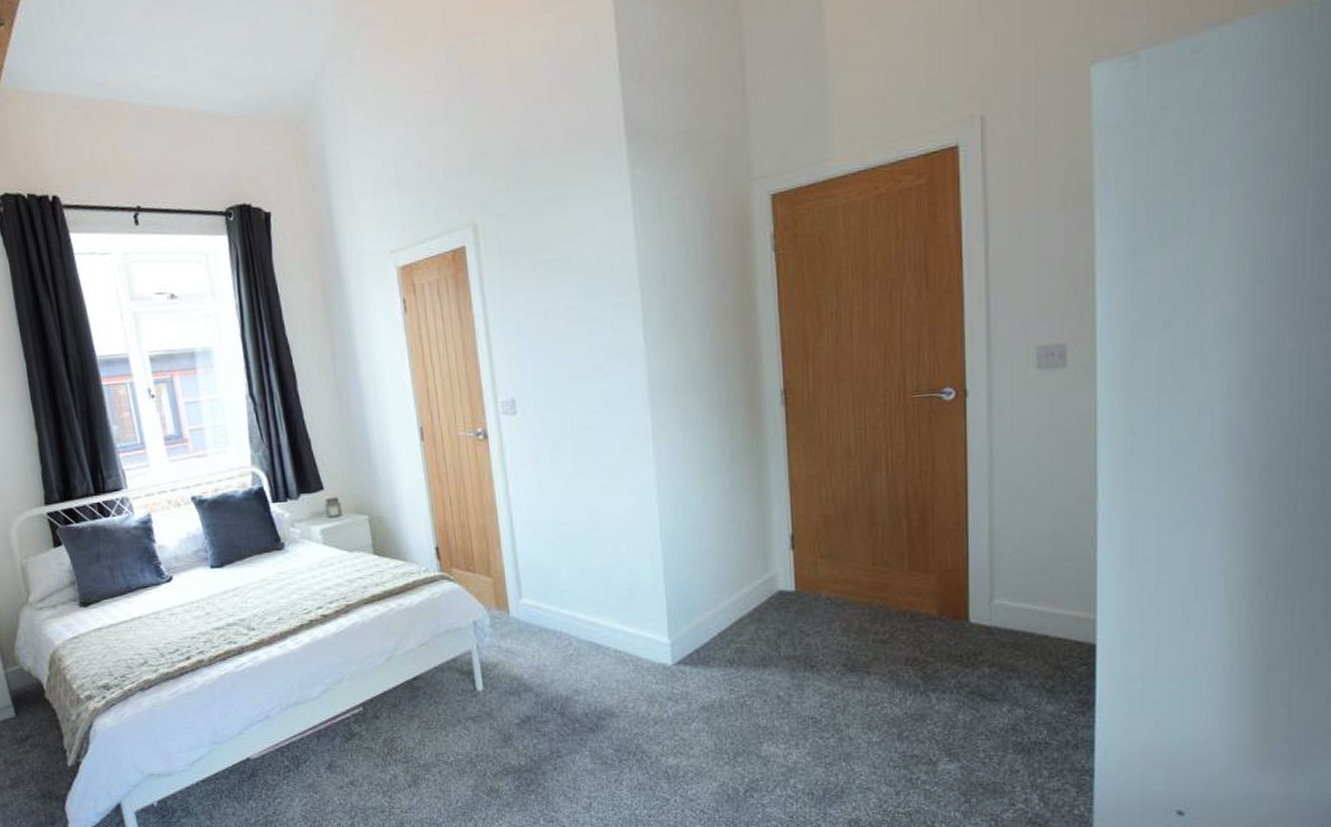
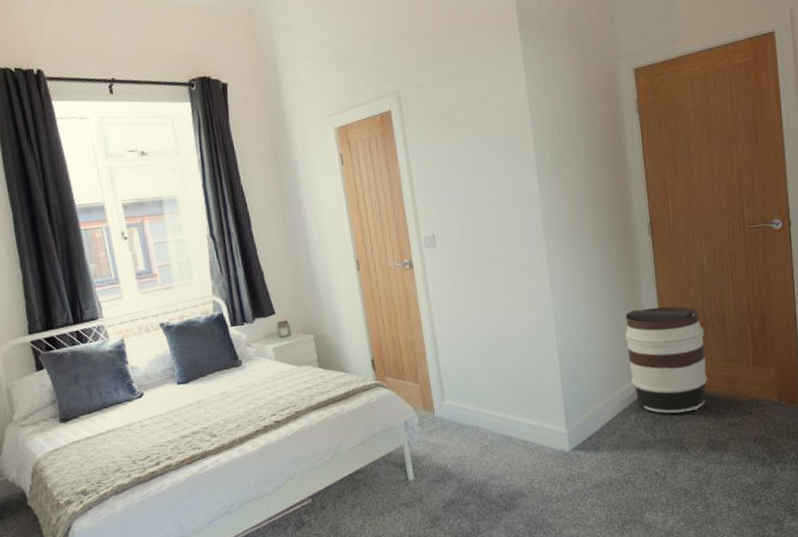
barrel: none [747,494,849,625] -> present [625,306,708,413]

